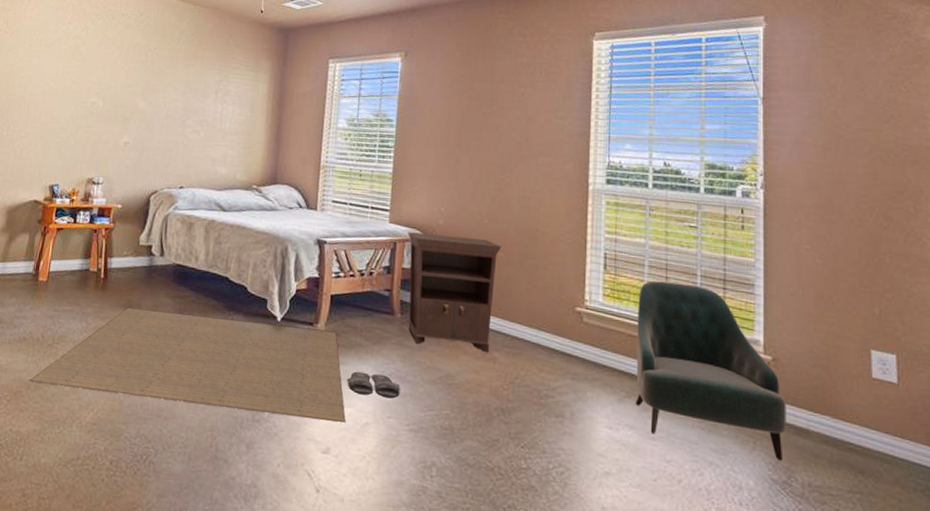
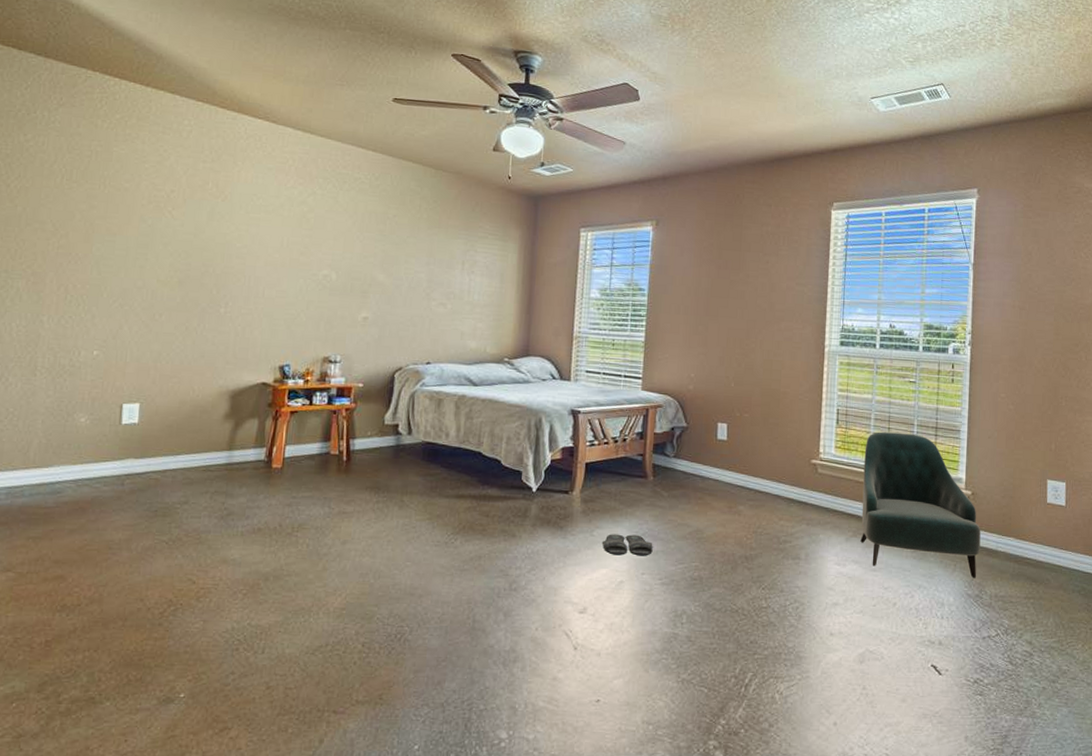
rug: present [29,307,346,423] -> none [268,489,602,583]
nightstand: present [408,232,502,352] -> none [659,398,747,506]

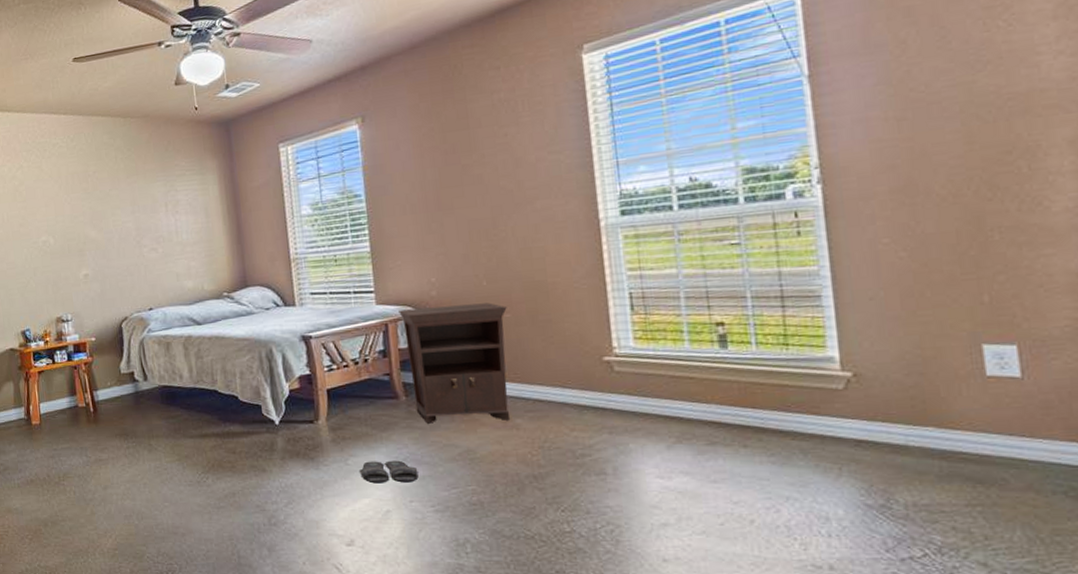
nightstand: none [659,398,747,506] -> present [398,302,509,424]
armchair: present [860,432,981,578] -> none [676,308,879,484]

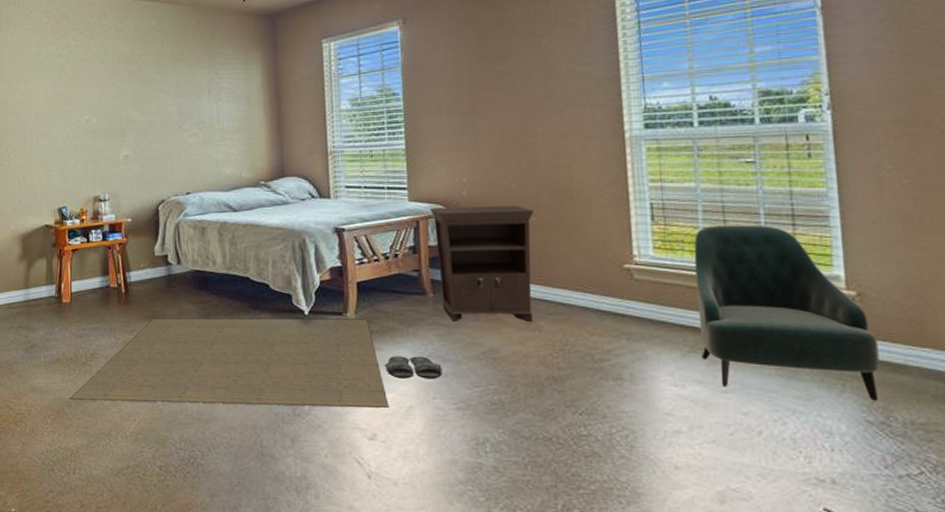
rug: none [45,425,366,519] -> present [70,318,389,408]
armchair: none [676,308,879,484] -> present [693,225,880,401]

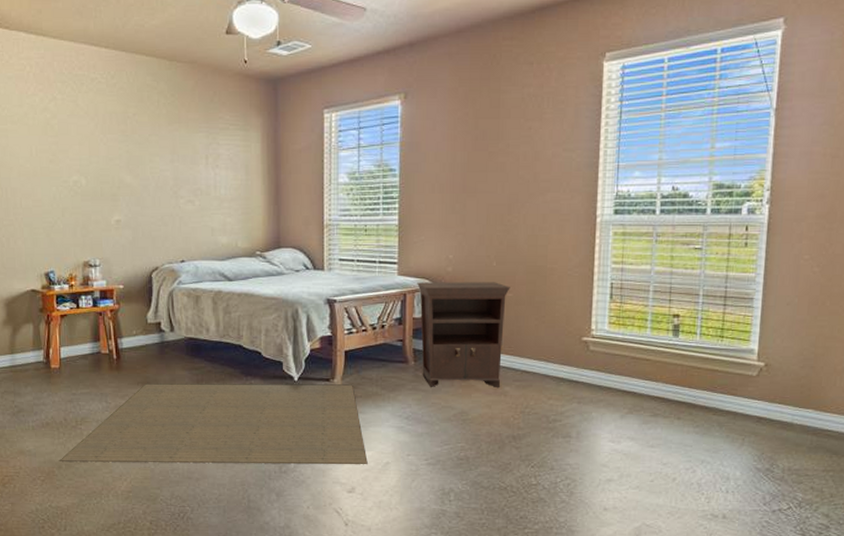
slippers: present [384,356,442,379] -> none [365,418,417,438]
armchair: present [693,225,880,401] -> none [637,304,775,452]

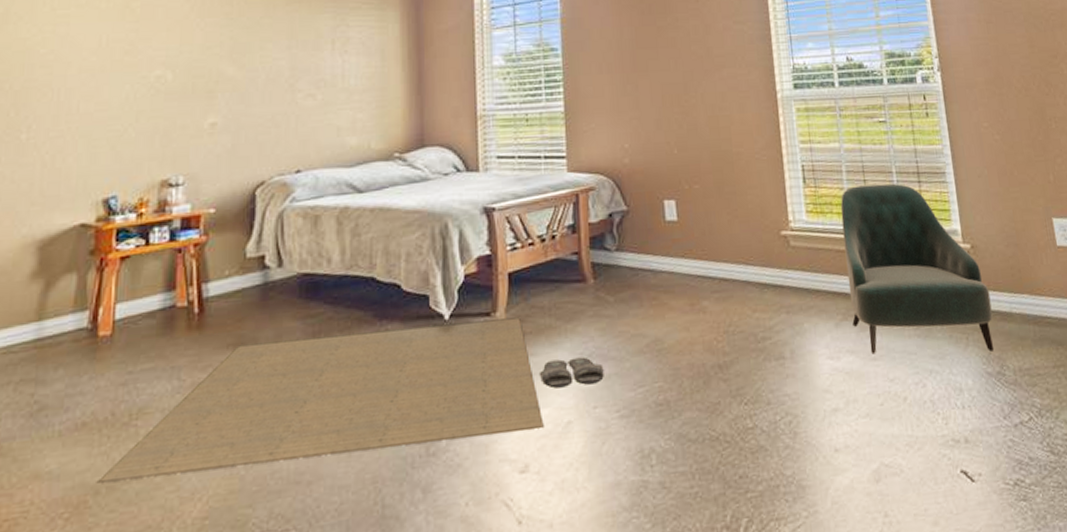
slippers: none [365,418,417,438] -> present [538,357,604,388]
nightstand: present [417,282,510,387] -> none [590,172,697,311]
armchair: none [637,304,775,452] -> present [840,183,995,355]

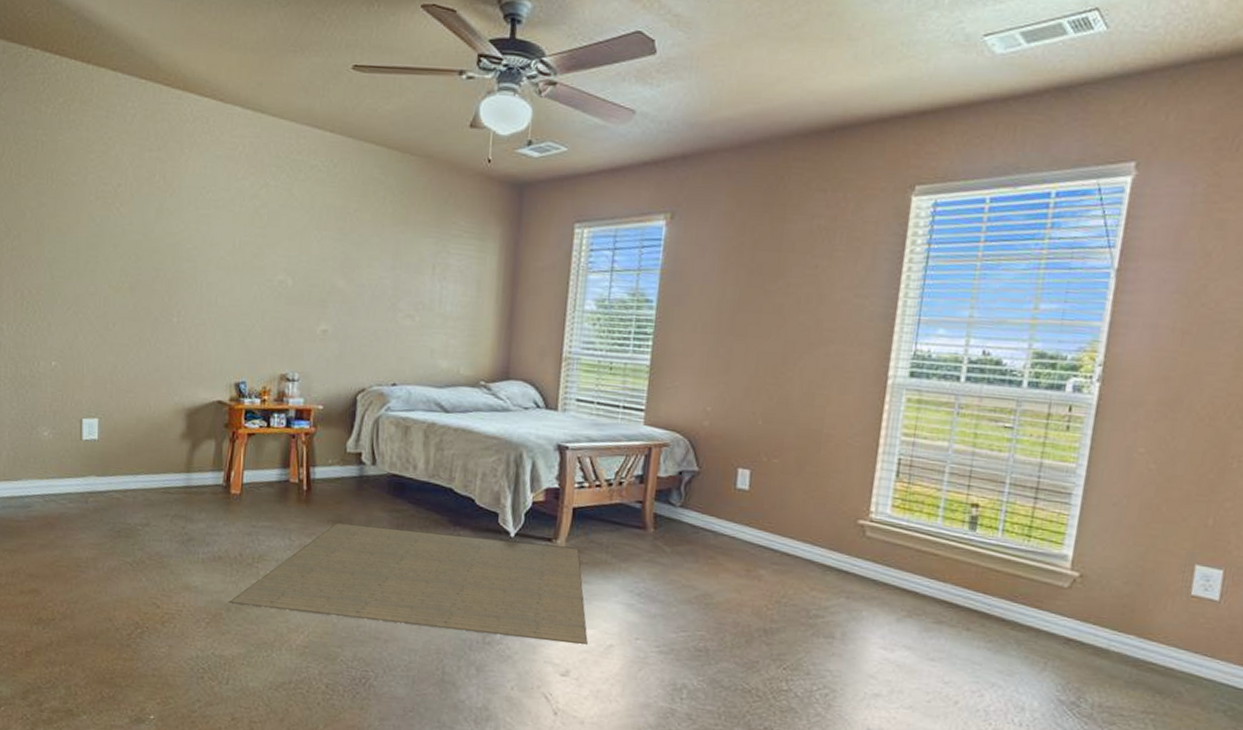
slippers: present [538,357,604,388] -> none [589,590,651,619]
armchair: present [840,183,995,355] -> none [916,489,1088,682]

